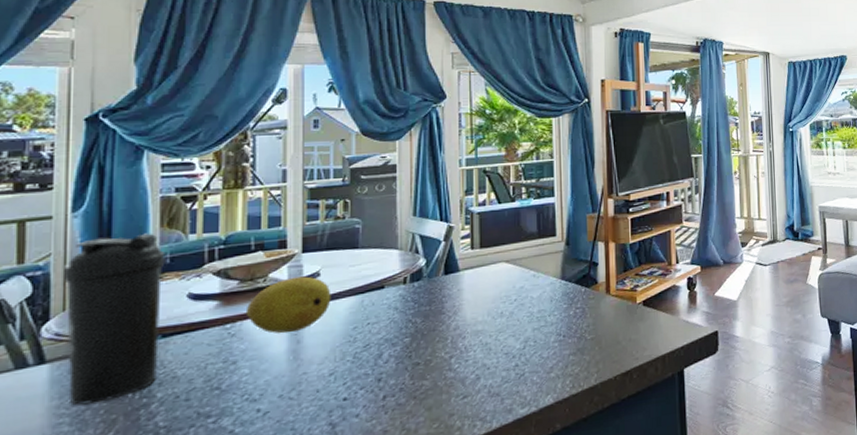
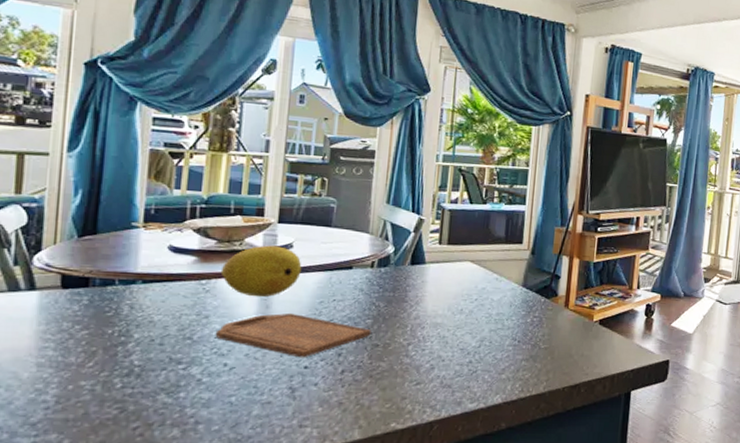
water bottle: present [64,233,166,405] -> none [54,180,151,334]
cutting board: none [245,344,410,390] -> present [215,312,371,358]

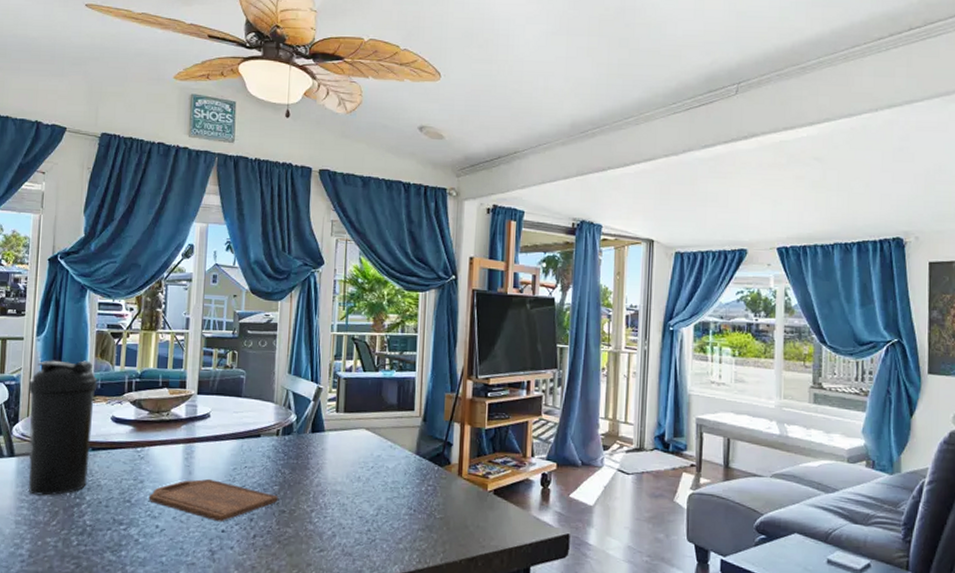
water bottle: none [54,180,151,334] -> present [28,360,98,496]
fruit: present [220,245,302,297] -> none [152,415,218,463]

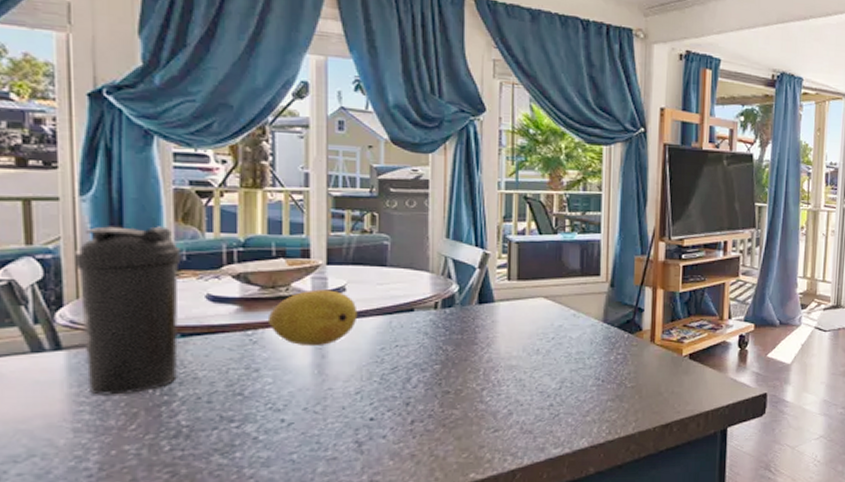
cutting board: present [148,478,278,522] -> none [268,361,440,410]
fruit: none [152,415,218,463] -> present [267,289,358,345]

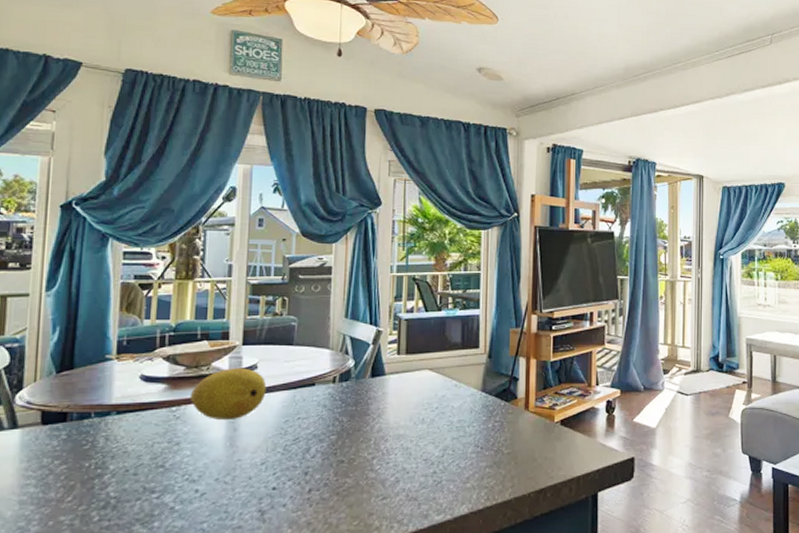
water bottle: present [75,226,182,395] -> none [35,316,123,469]

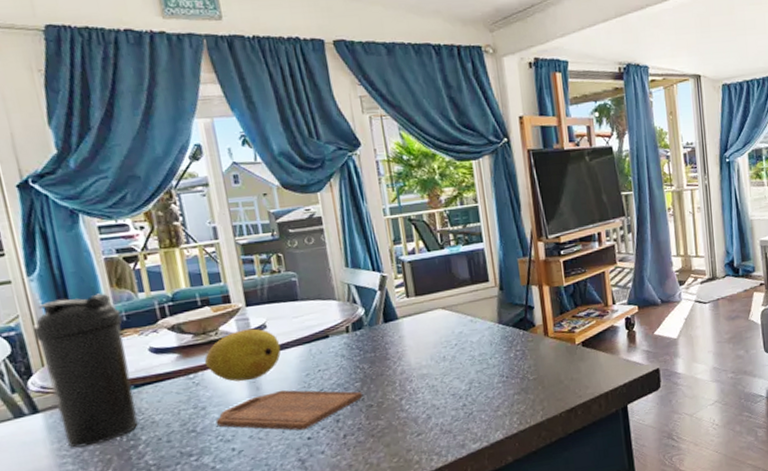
water bottle: none [35,316,123,469] -> present [33,293,138,448]
cutting board: none [186,434,336,479] -> present [215,390,363,431]

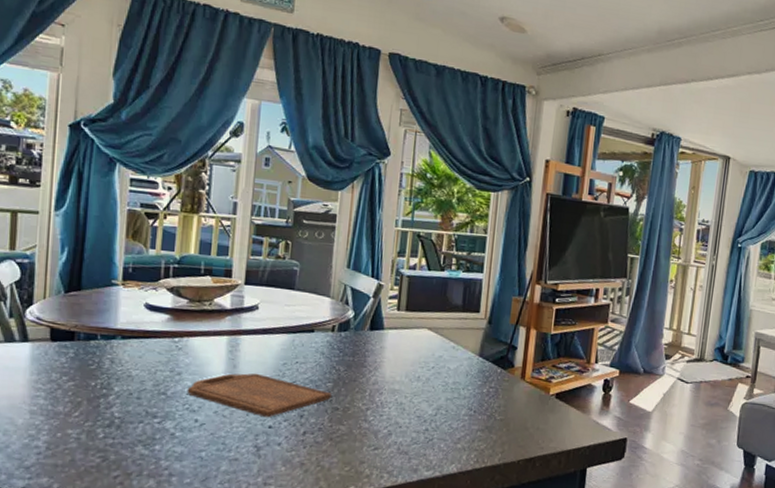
water bottle: present [33,293,138,448] -> none [45,238,129,385]
fruit: present [204,328,281,382] -> none [192,306,267,356]

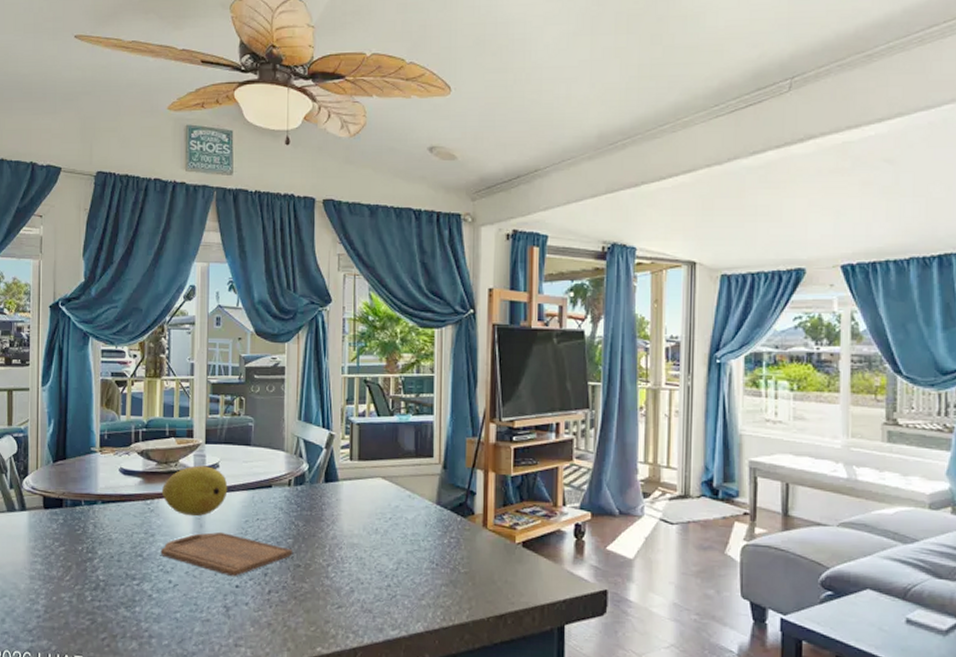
fruit: none [192,306,267,356] -> present [161,465,228,516]

